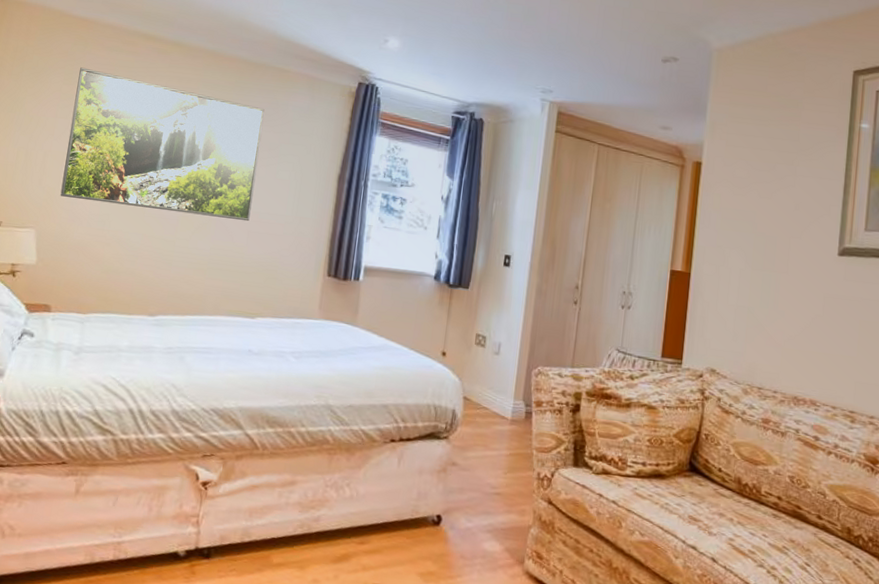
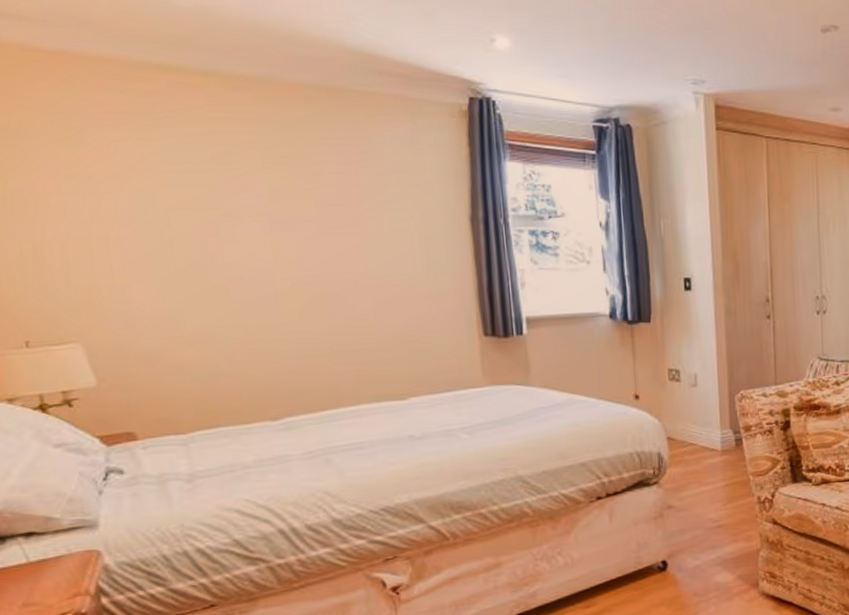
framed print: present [60,67,265,222] -> none [76,121,371,296]

